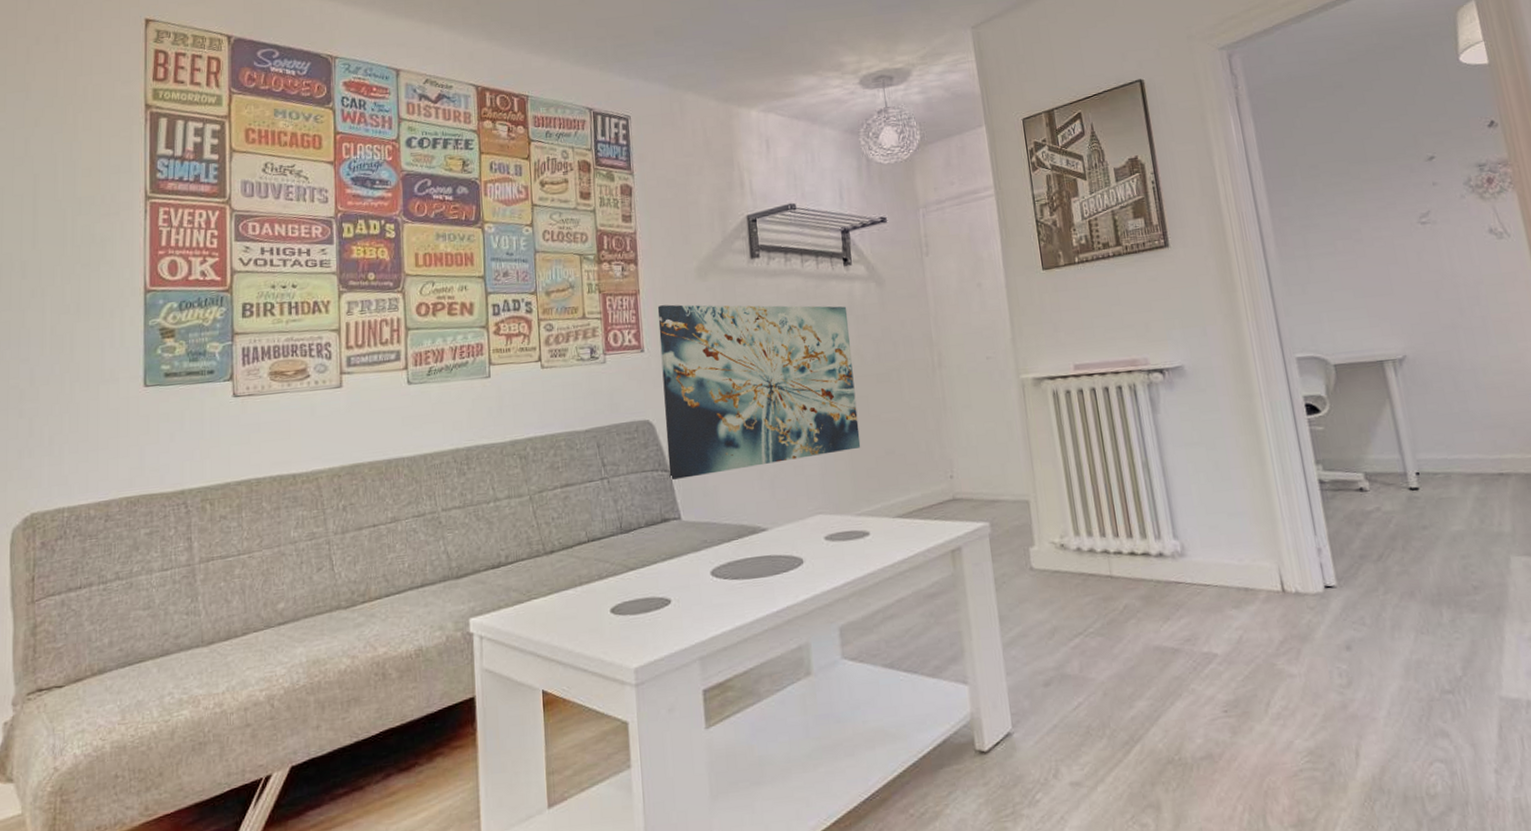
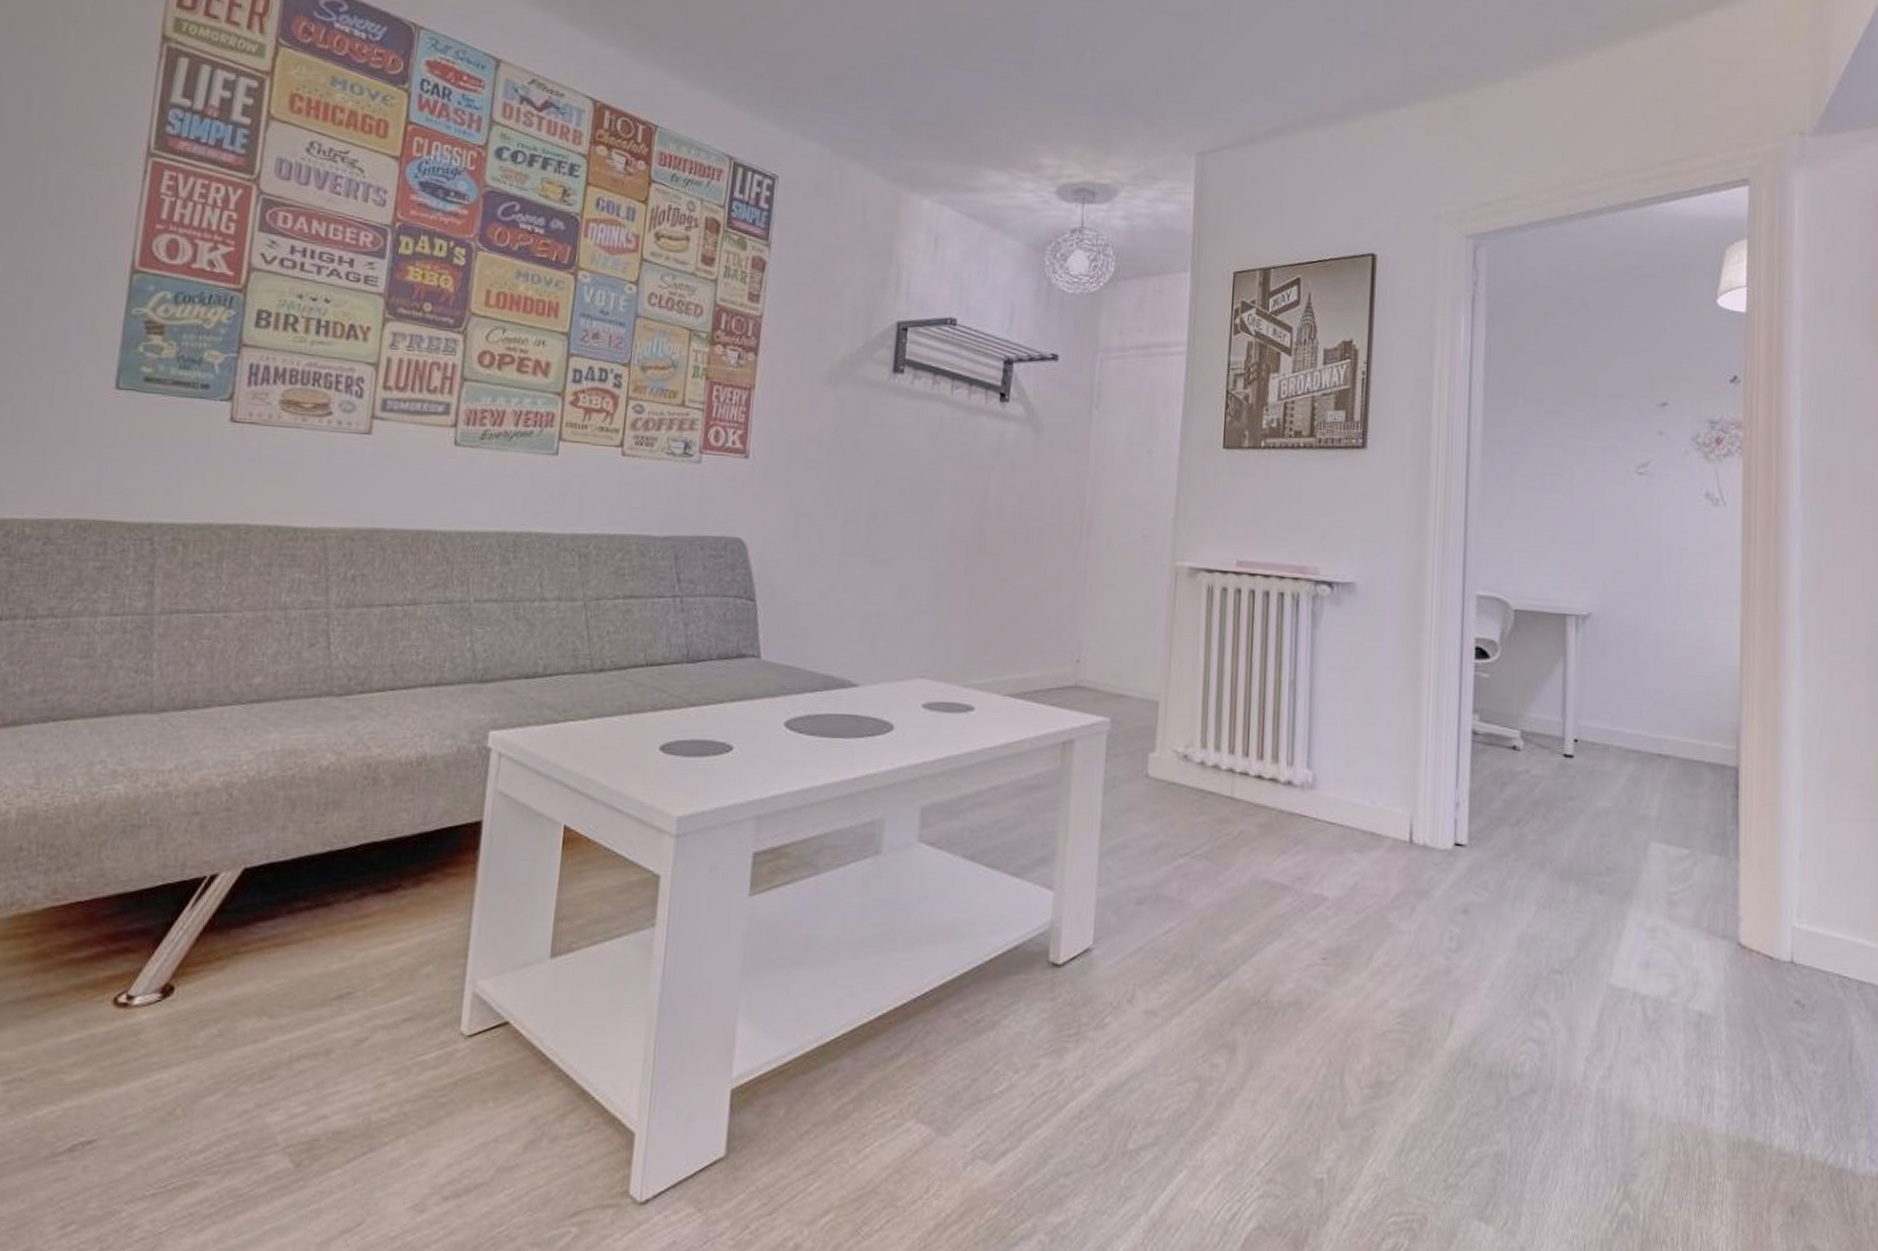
wall art: present [657,304,861,480] -> none [755,408,995,613]

